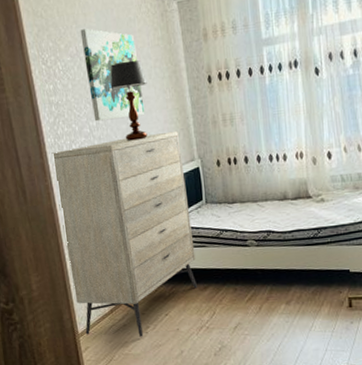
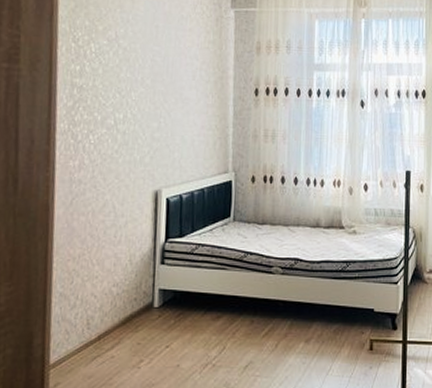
dresser: present [51,130,197,337] -> none [55,137,216,373]
wall art: present [80,28,145,122] -> none [122,15,184,117]
table lamp: present [110,60,148,141] -> none [147,57,190,142]

